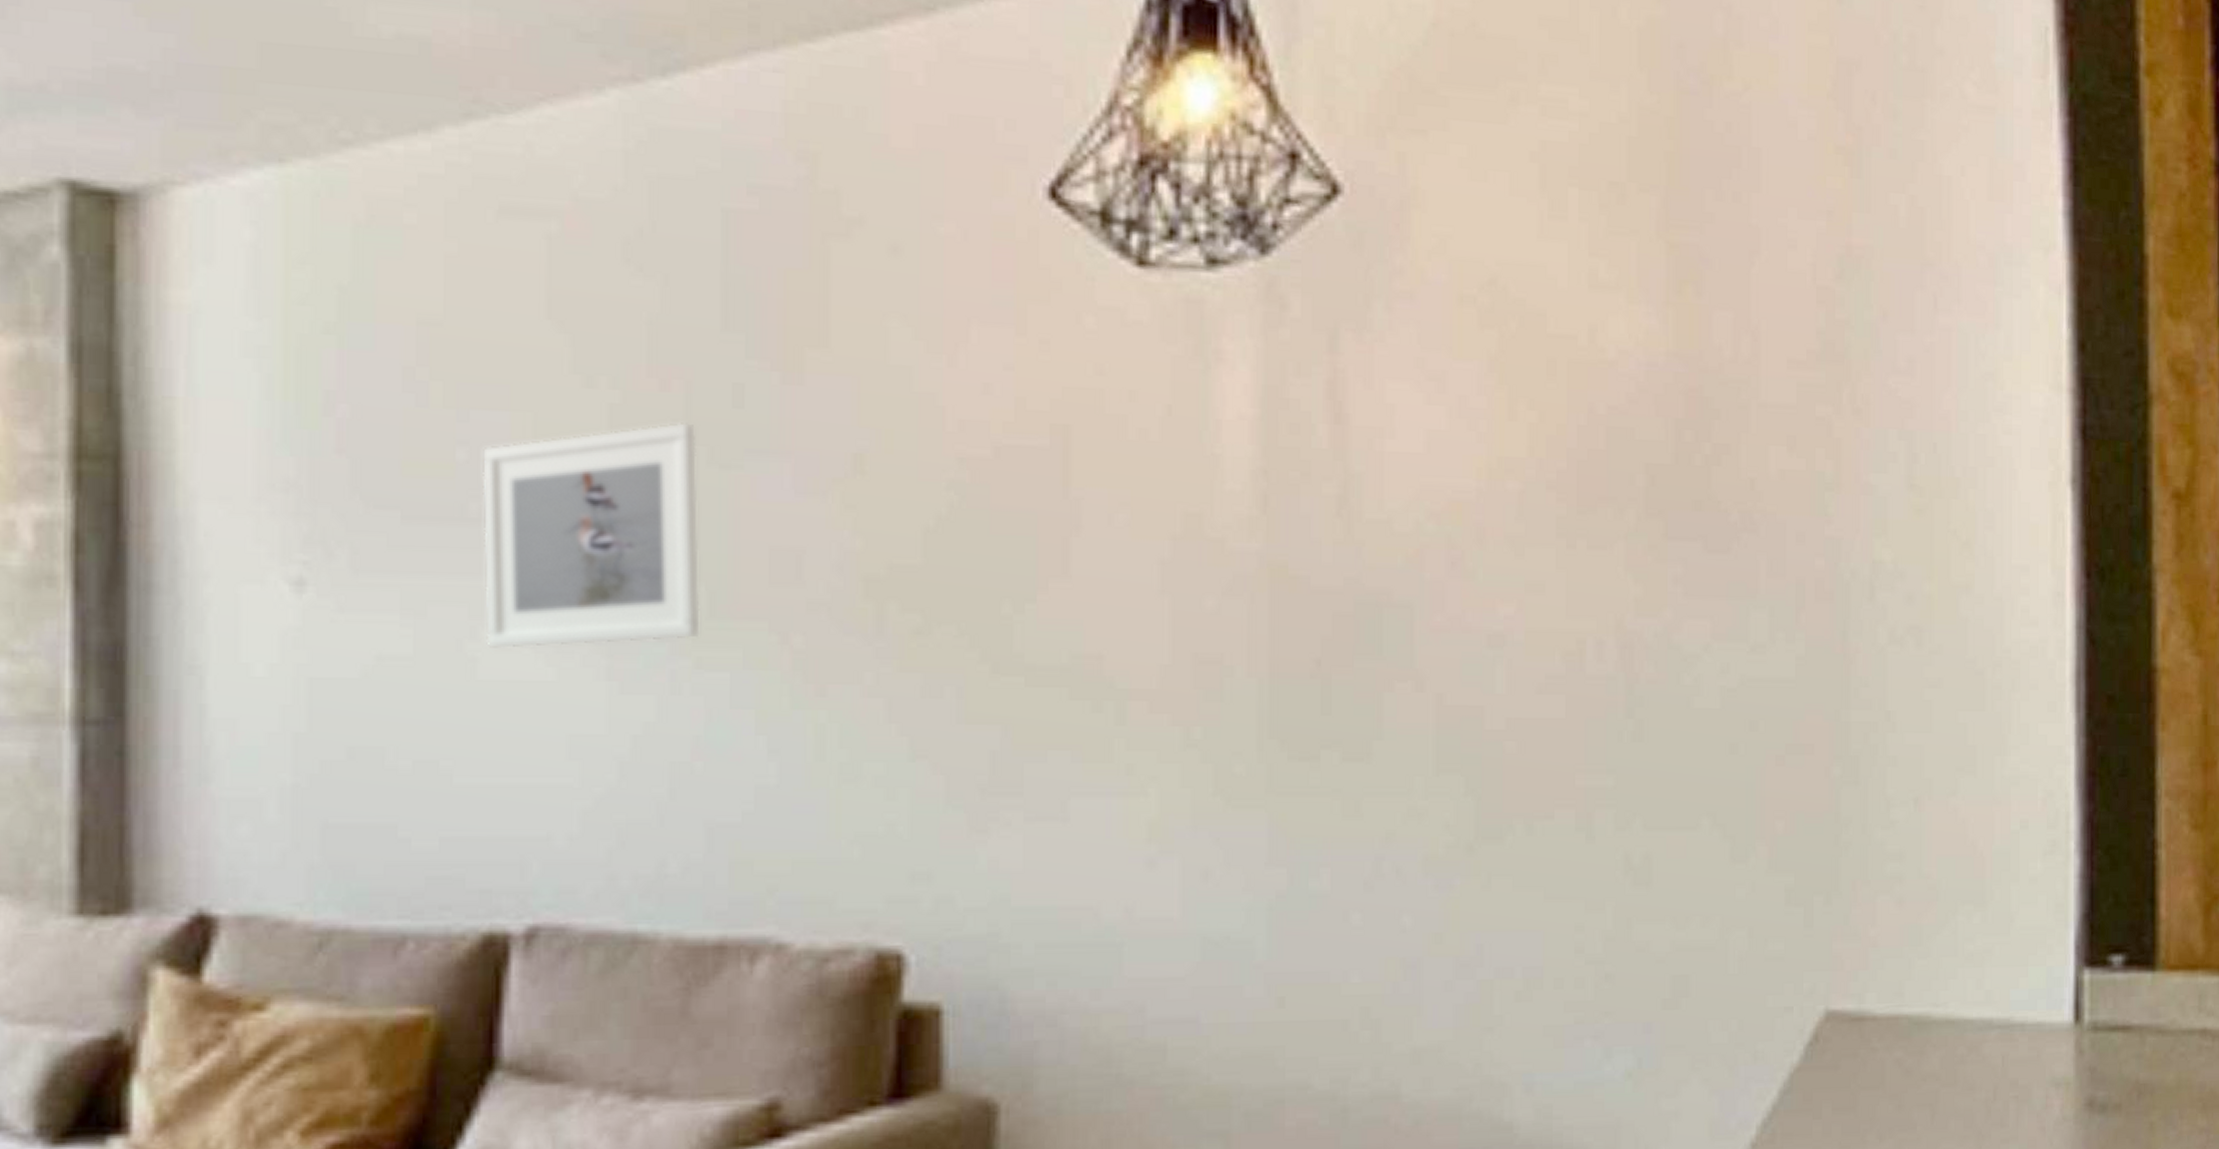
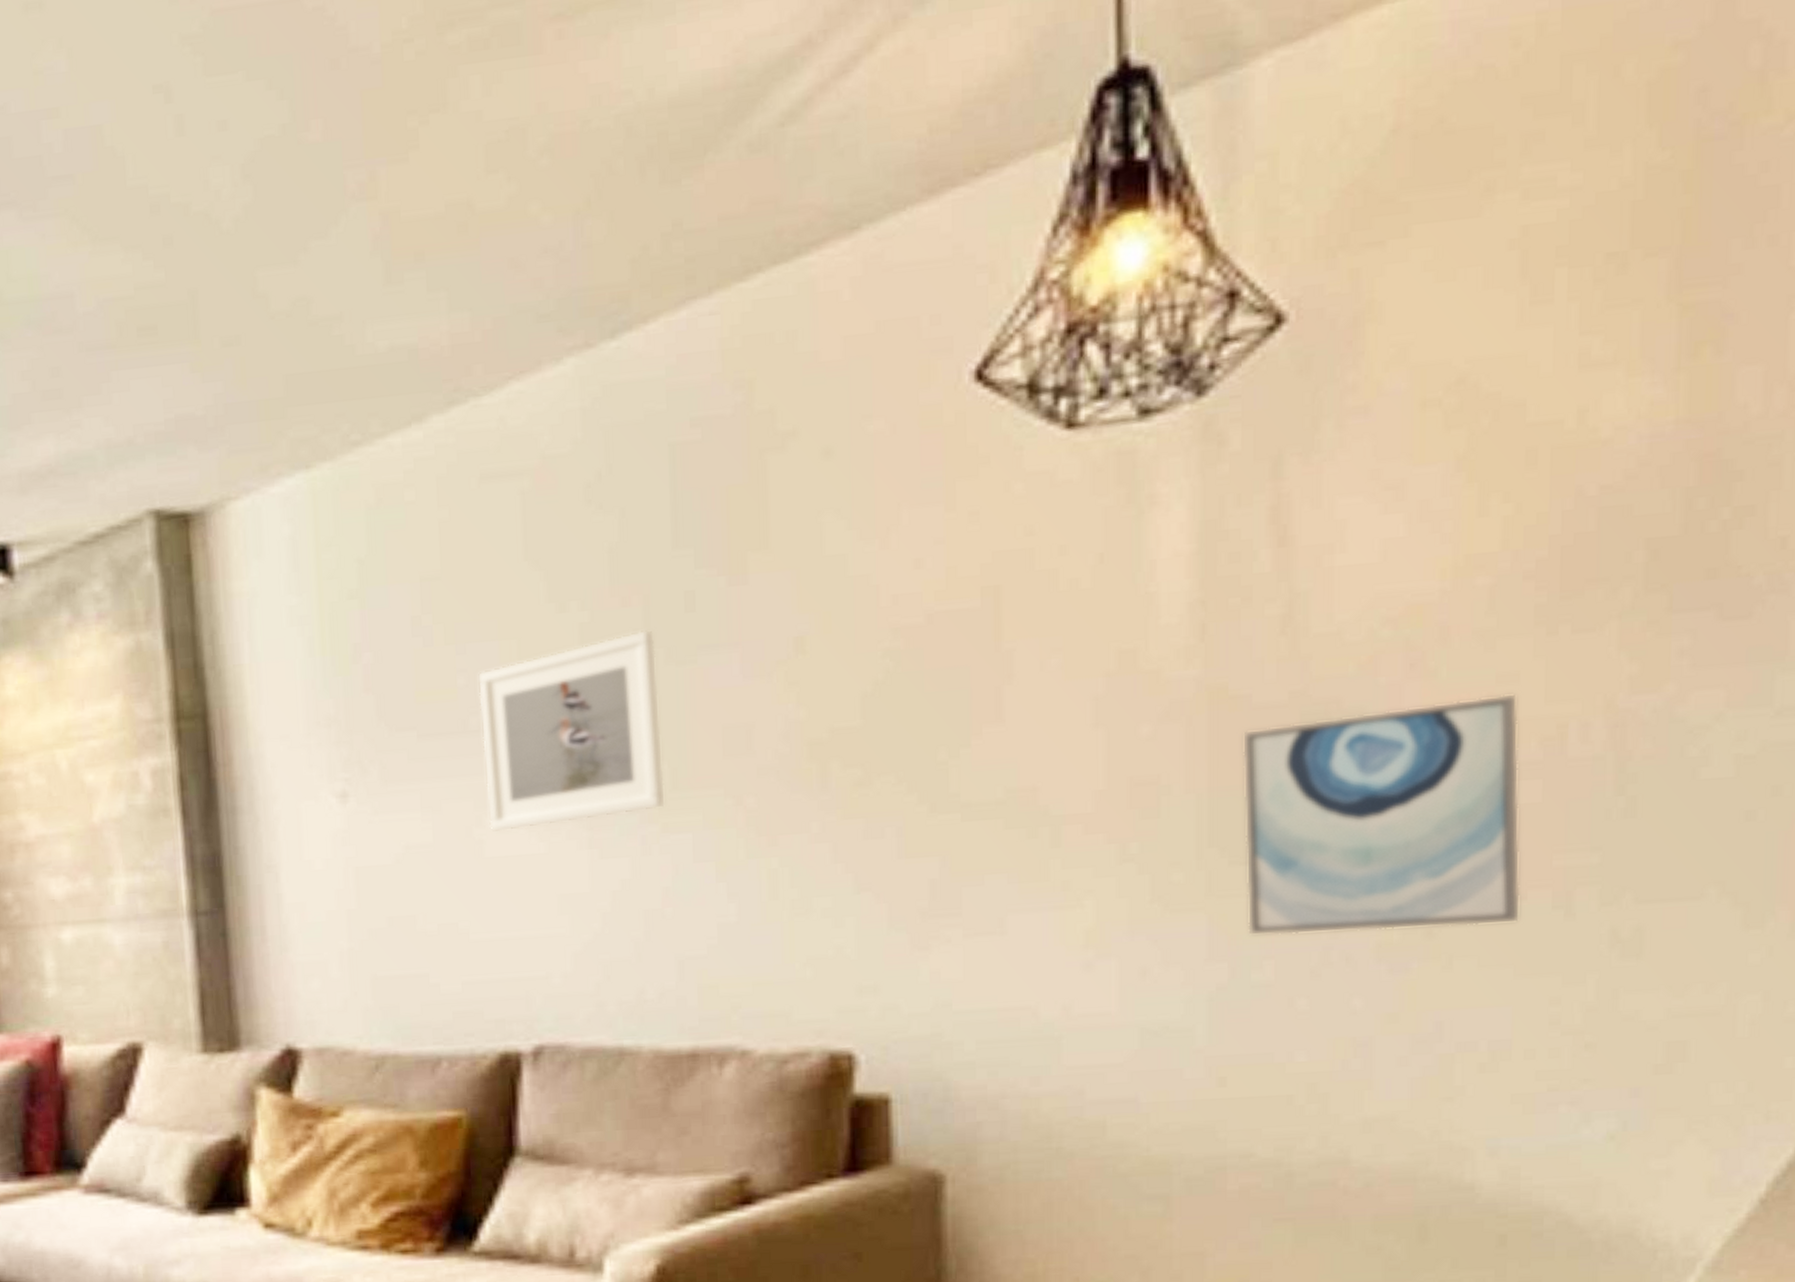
wall art: none [1300,603,1549,844] -> present [1242,693,1521,936]

